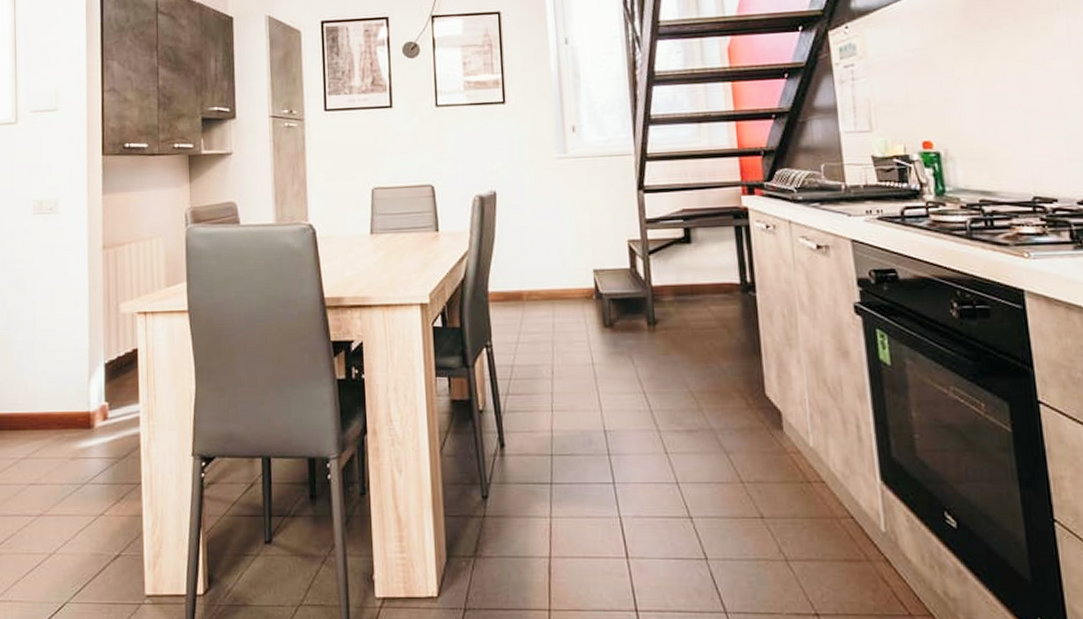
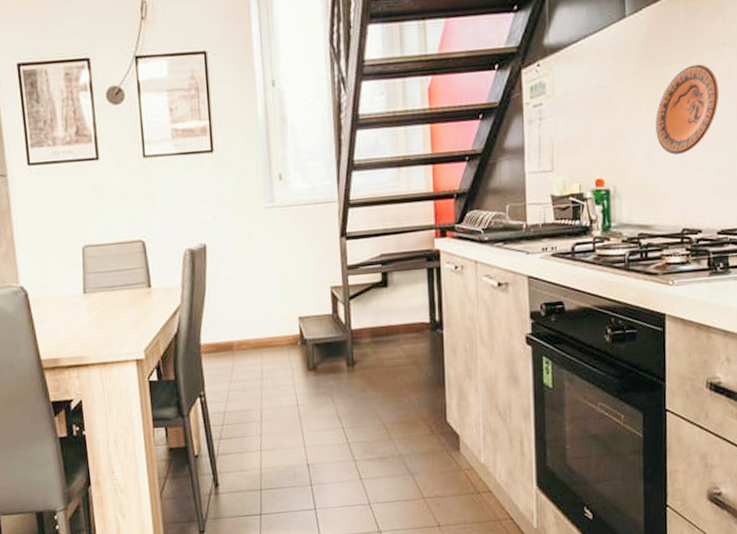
decorative plate: none [986,28,1060,118] -> present [655,64,719,155]

